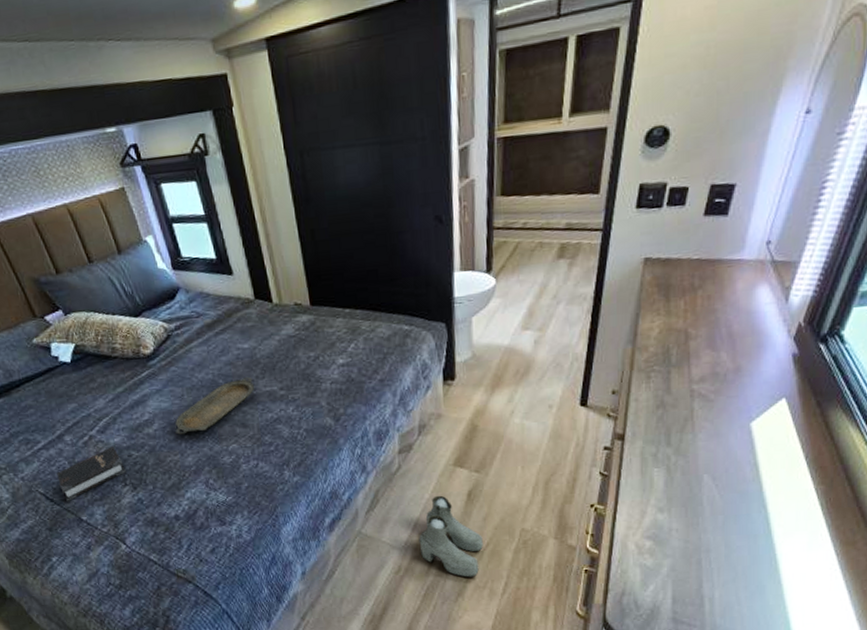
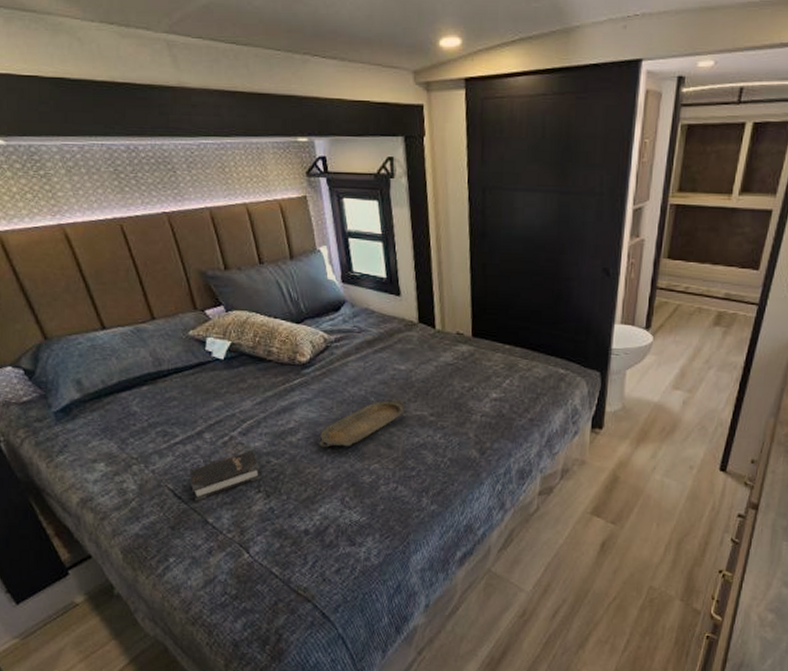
boots: present [419,495,483,578] -> none [547,542,611,630]

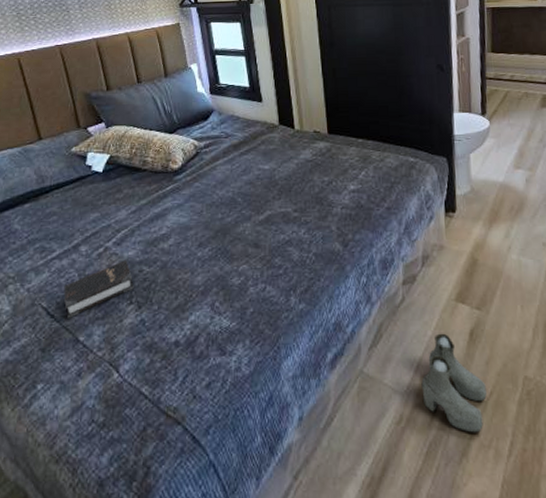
serving tray: present [319,399,406,448] -> none [190,198,271,252]
boots: none [547,542,611,630] -> present [421,333,487,433]

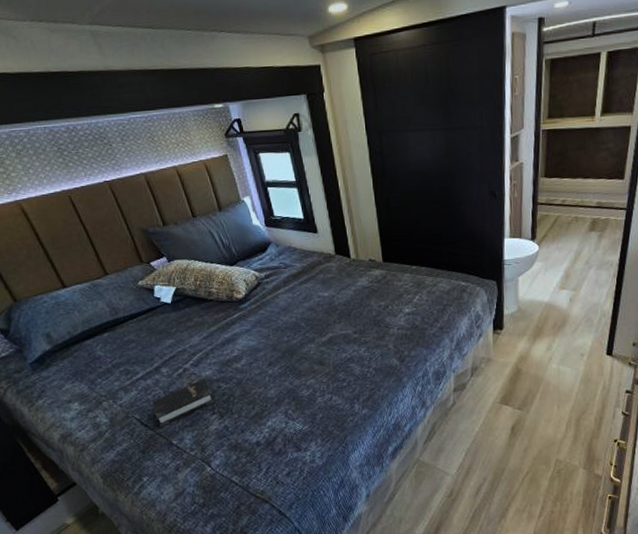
boots: present [421,333,487,433] -> none [469,429,524,502]

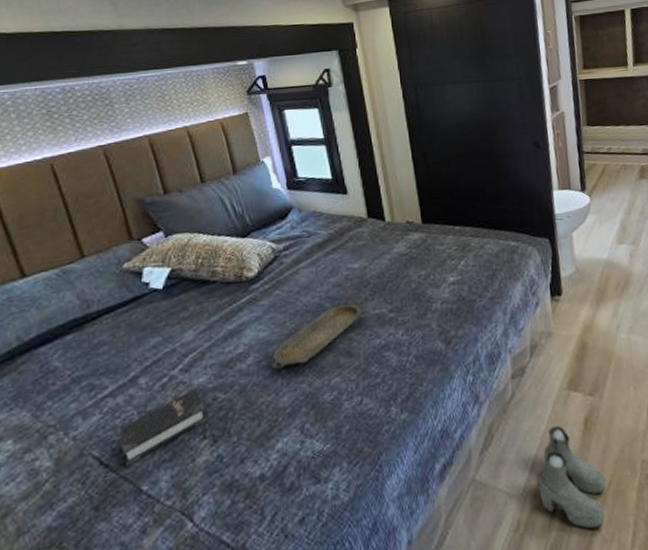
serving tray: none [261,322,332,370] -> present [272,299,364,370]
boots: none [469,429,524,502] -> present [537,425,606,529]

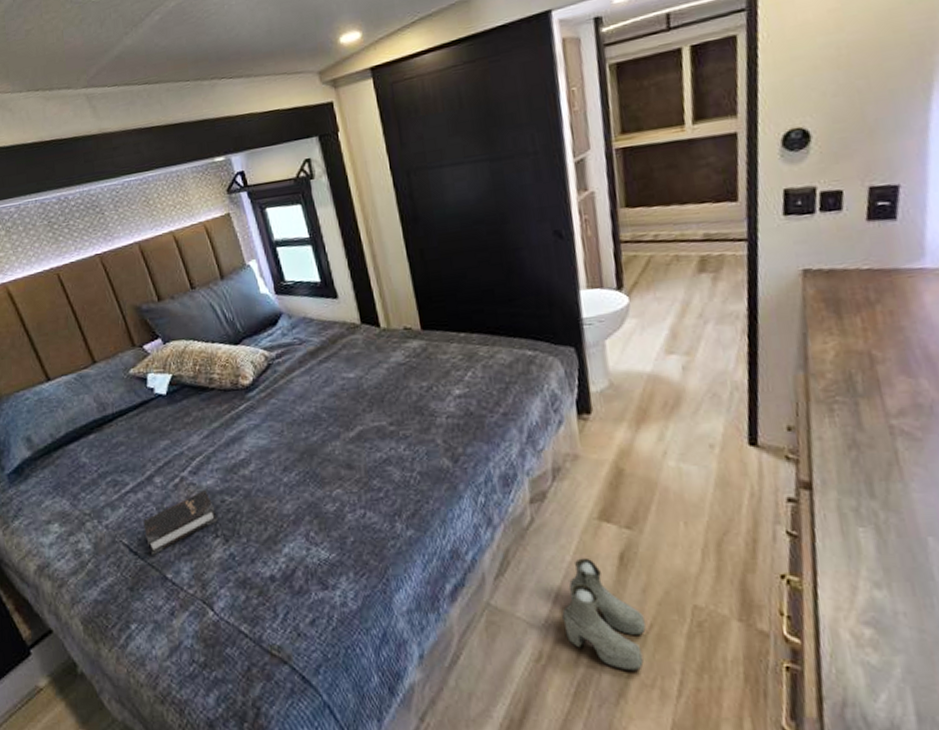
serving tray: present [272,299,364,370] -> none [273,411,362,477]

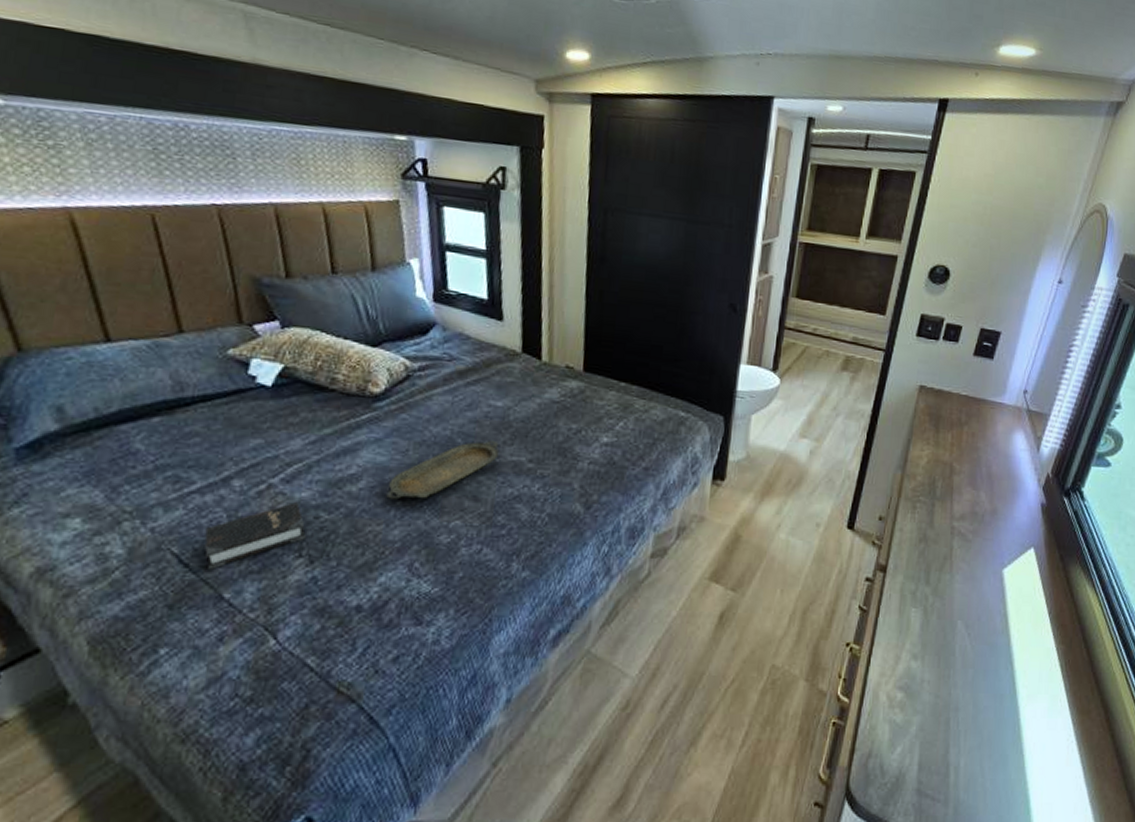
serving tray: none [273,411,362,477] -> present [386,441,500,500]
boots: present [562,557,646,671] -> none [656,614,729,722]

